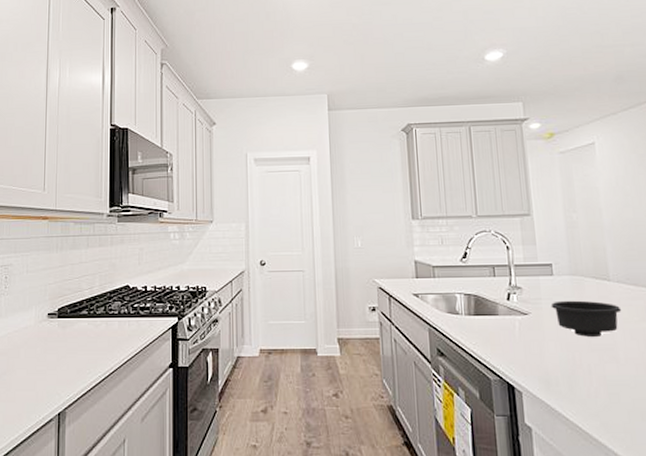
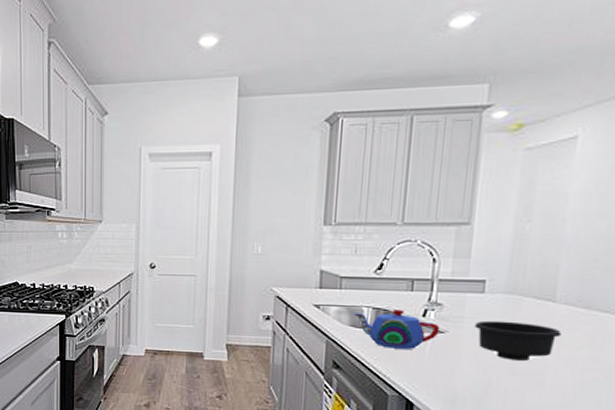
teapot: none [448,295,524,332] -> present [353,310,440,349]

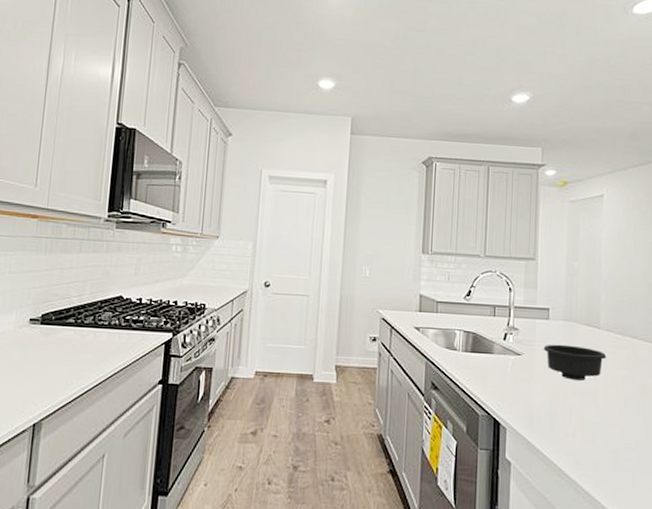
teapot: present [353,310,440,349] -> none [447,333,517,370]

